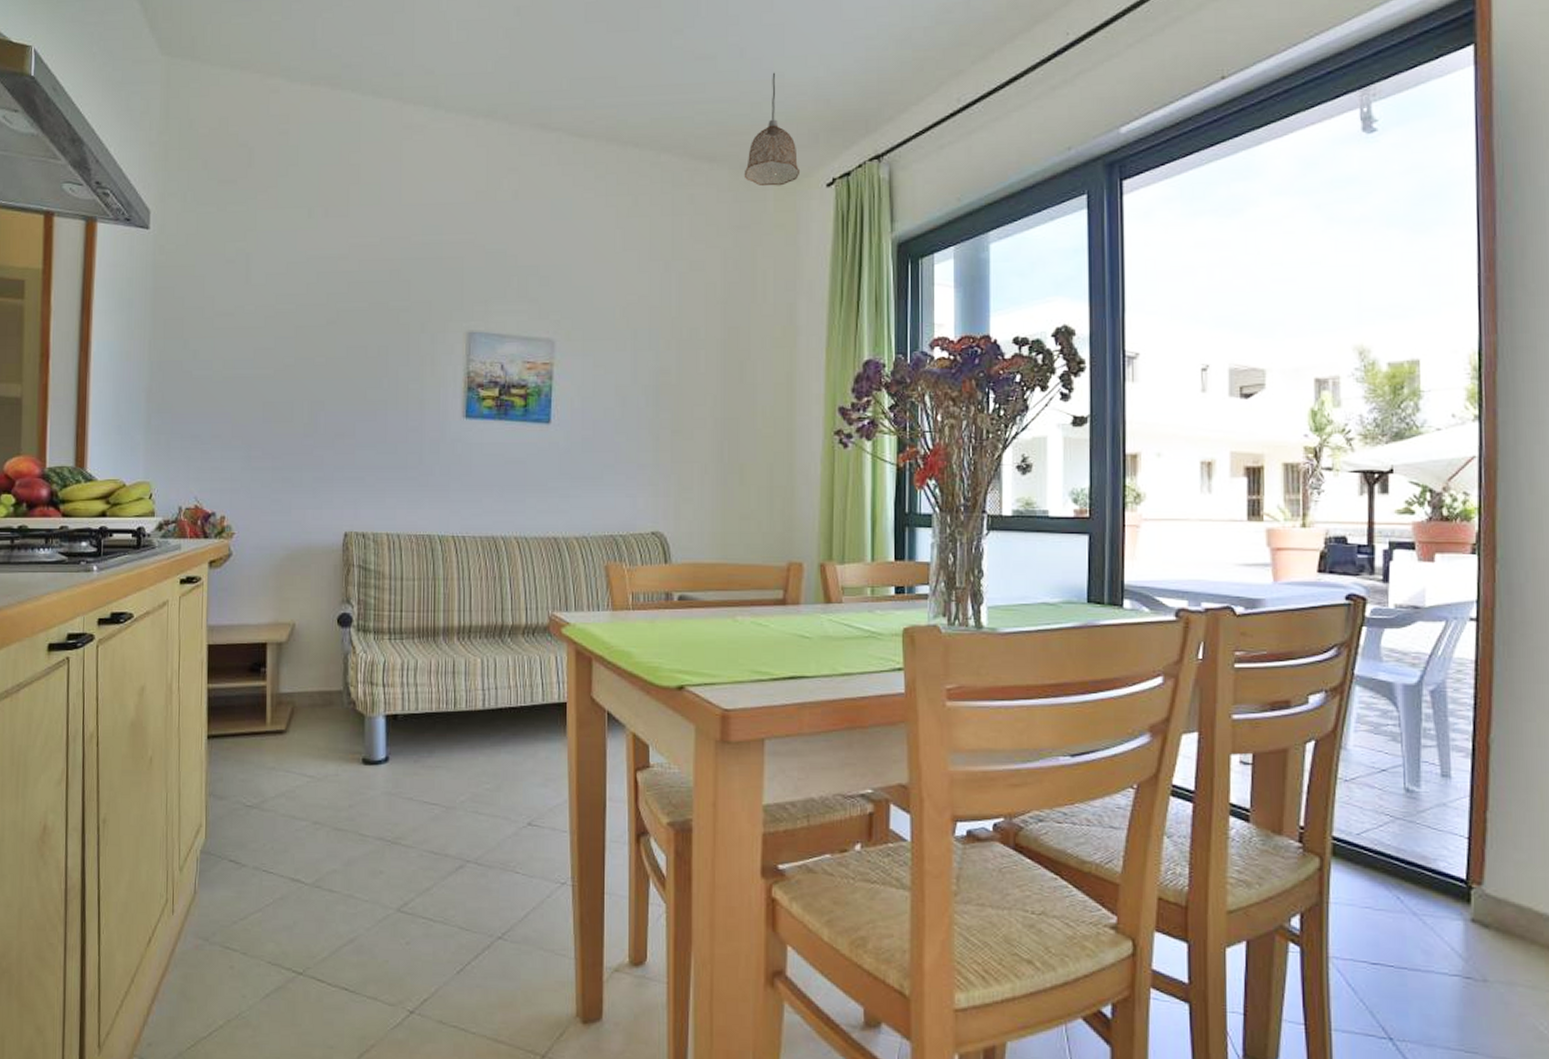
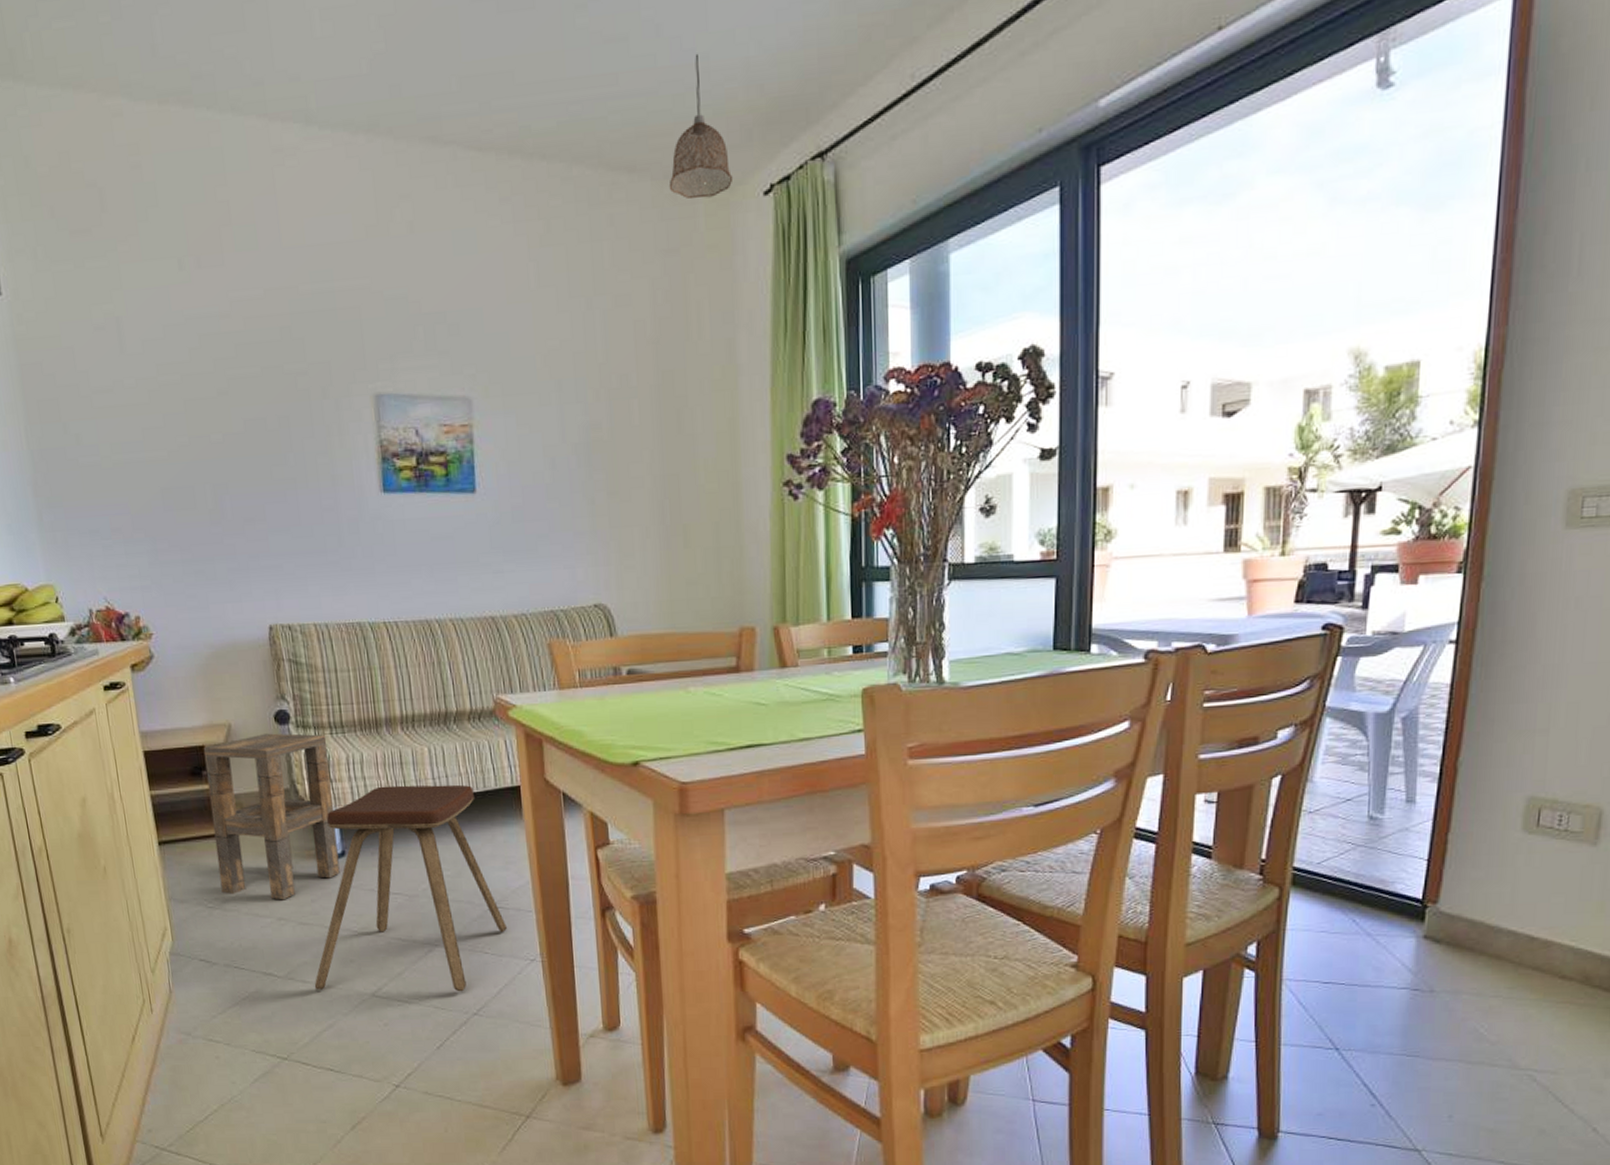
side table: none [262,635,385,804] -> present [203,733,340,900]
music stool: none [340,694,540,913] -> present [314,784,507,992]

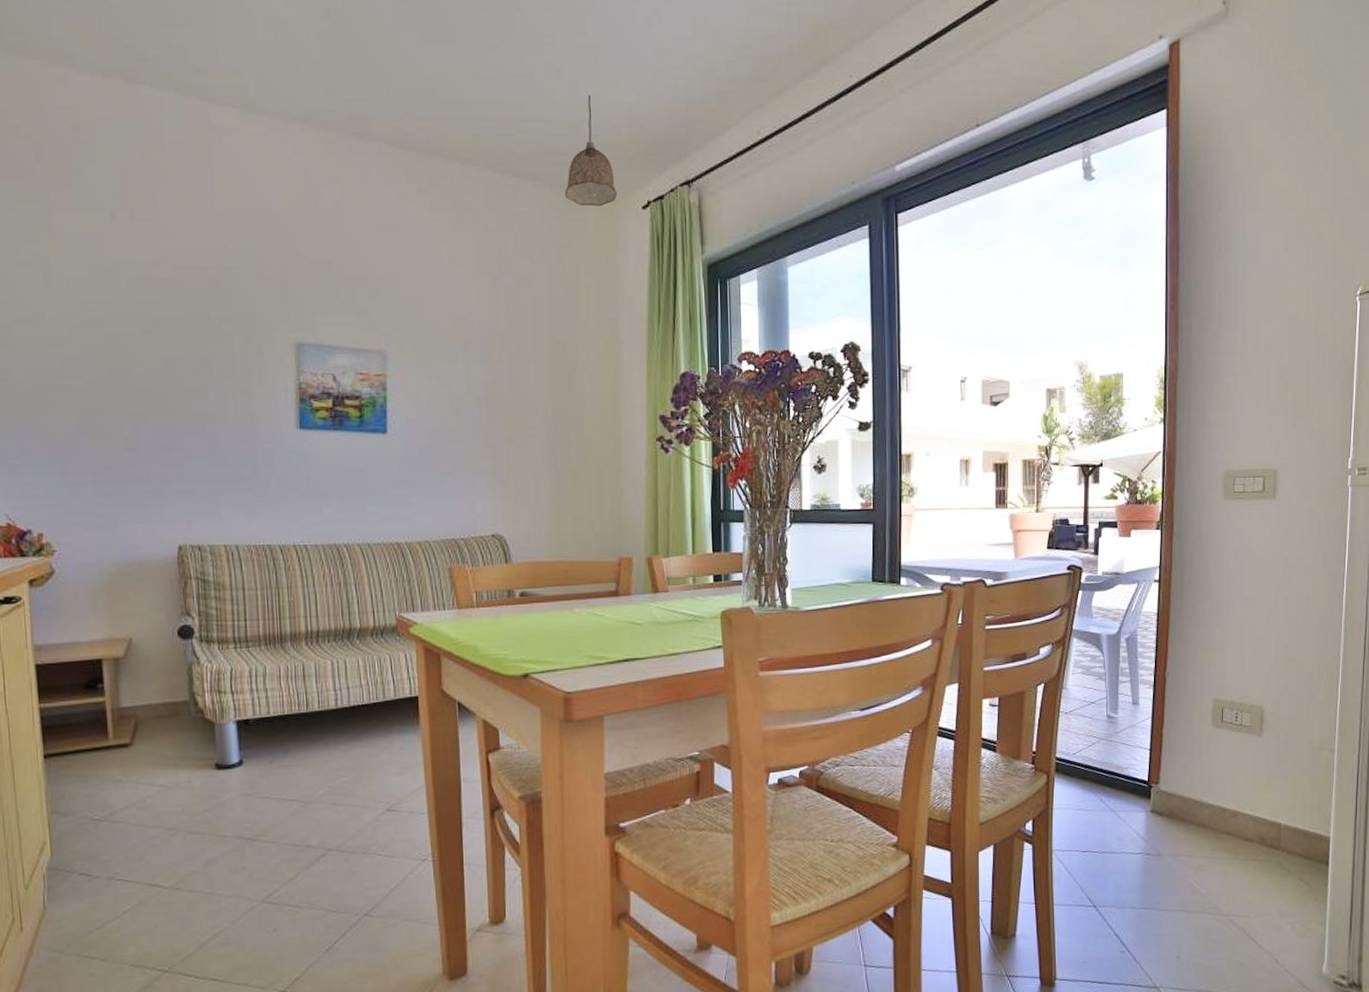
side table: present [203,733,340,900] -> none [100,647,236,810]
music stool: present [314,784,507,992] -> none [202,695,400,899]

